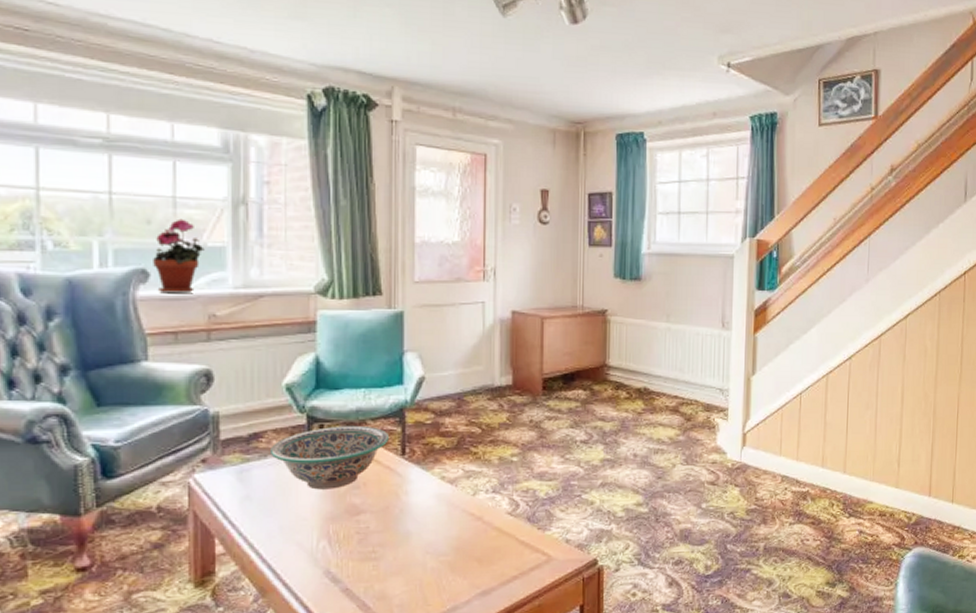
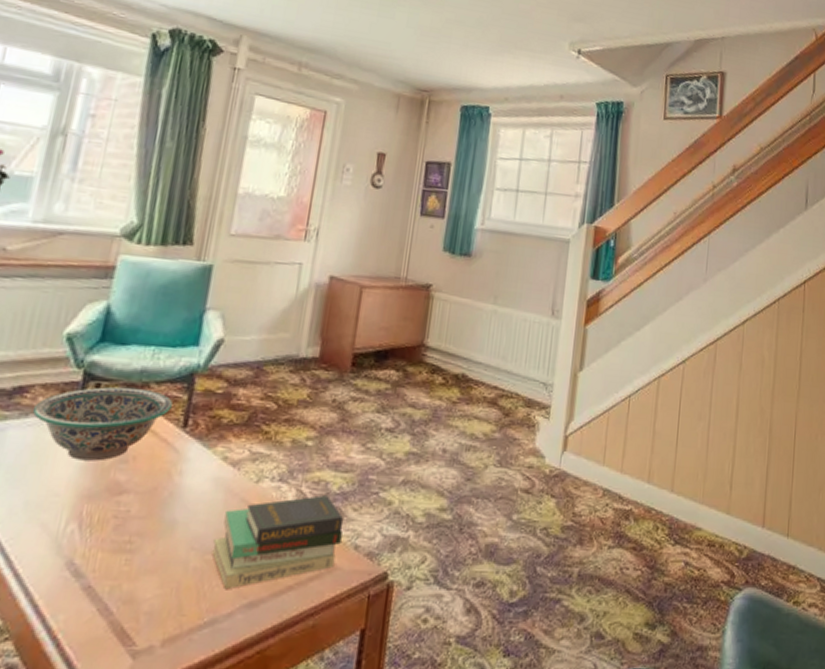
books: none [444,500,554,583] -> present [212,494,343,590]

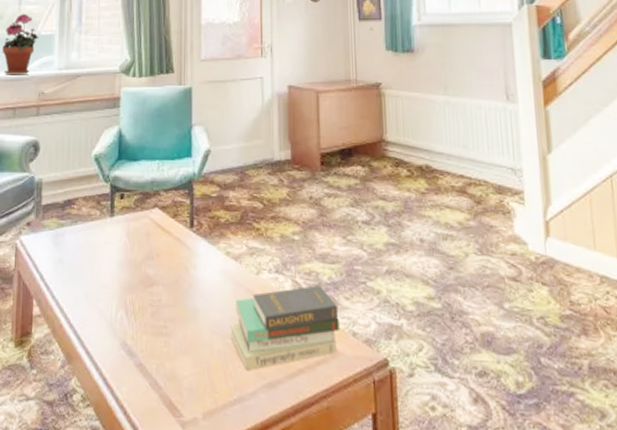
decorative bowl: present [33,386,174,461] -> none [80,195,180,259]

